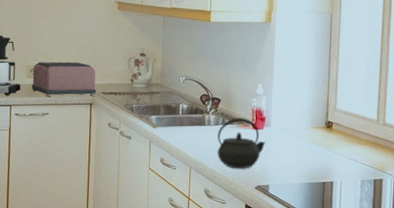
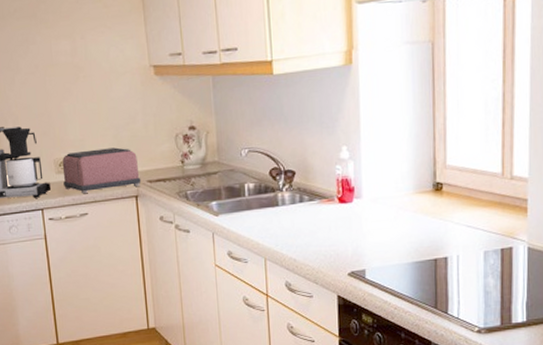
kettle: present [217,118,266,169] -> none [295,191,357,254]

